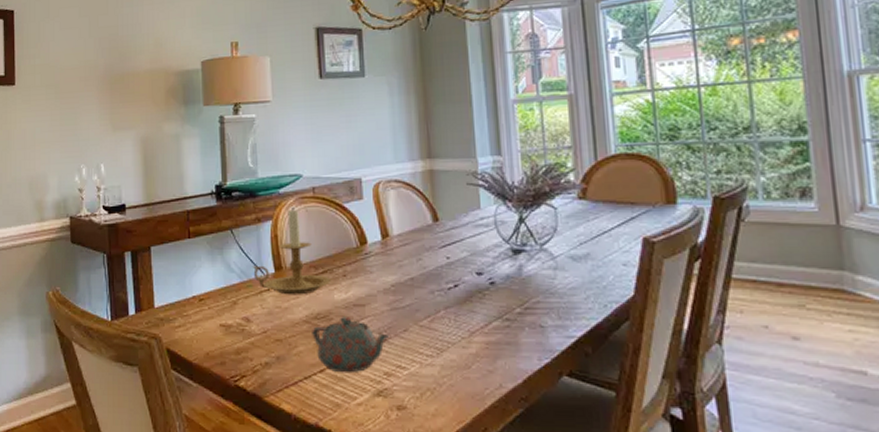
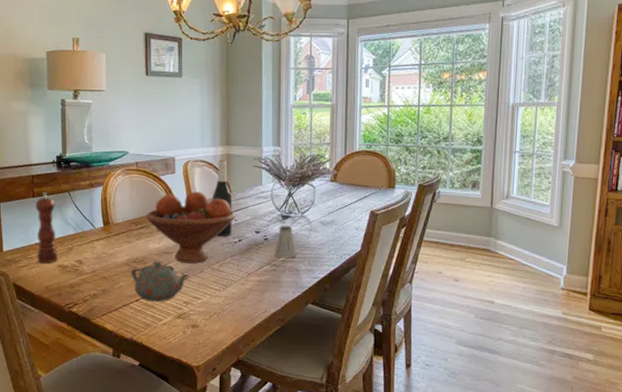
pepper mill: none [191,231,219,322] -> present [35,192,57,263]
candle holder: present [253,206,332,295] -> none [86,176,148,245]
fruit bowl: none [327,222,448,319] -> present [145,192,236,263]
wine bottle: none [413,177,444,281] -> present [212,159,233,236]
saltshaker: none [506,264,538,309] -> present [274,226,296,258]

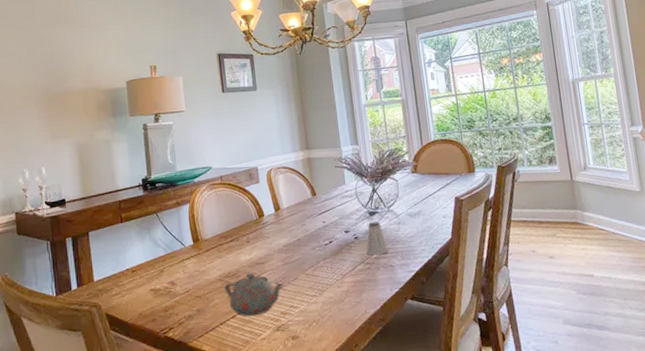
pepper mill: present [35,192,57,263] -> none [124,216,149,289]
fruit bowl: present [145,192,236,263] -> none [234,198,324,272]
wine bottle: present [212,159,233,236] -> none [298,163,322,240]

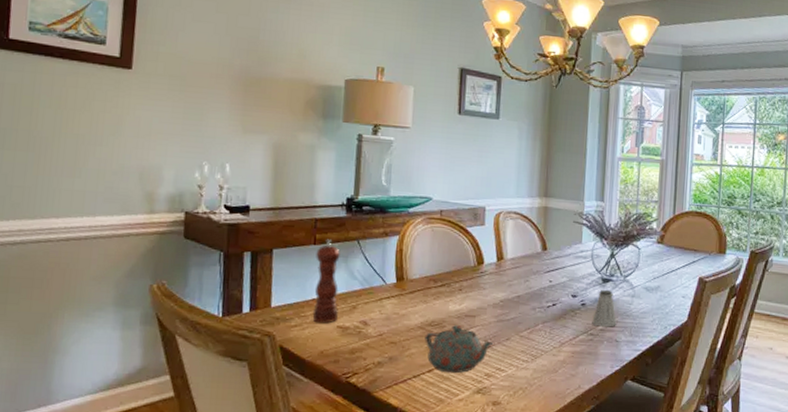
pepper mill: none [124,216,149,289] -> present [312,239,340,324]

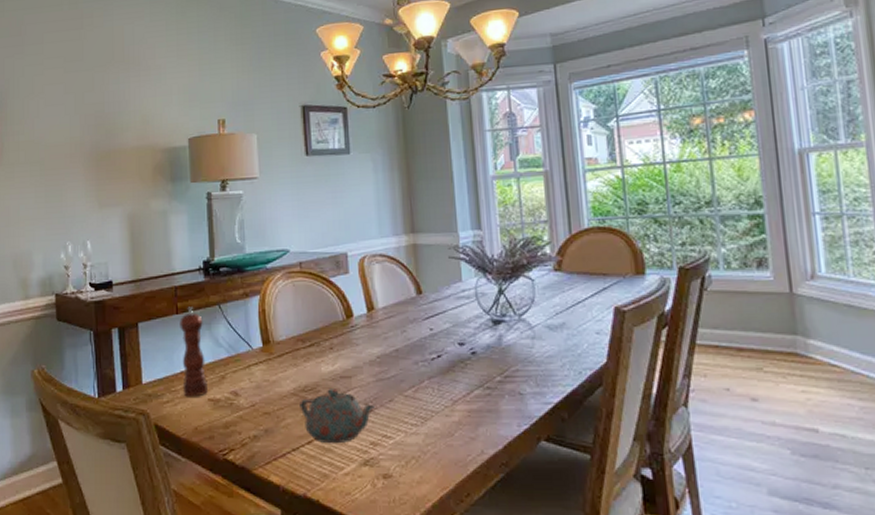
saltshaker: present [592,290,617,327] -> none [487,334,517,378]

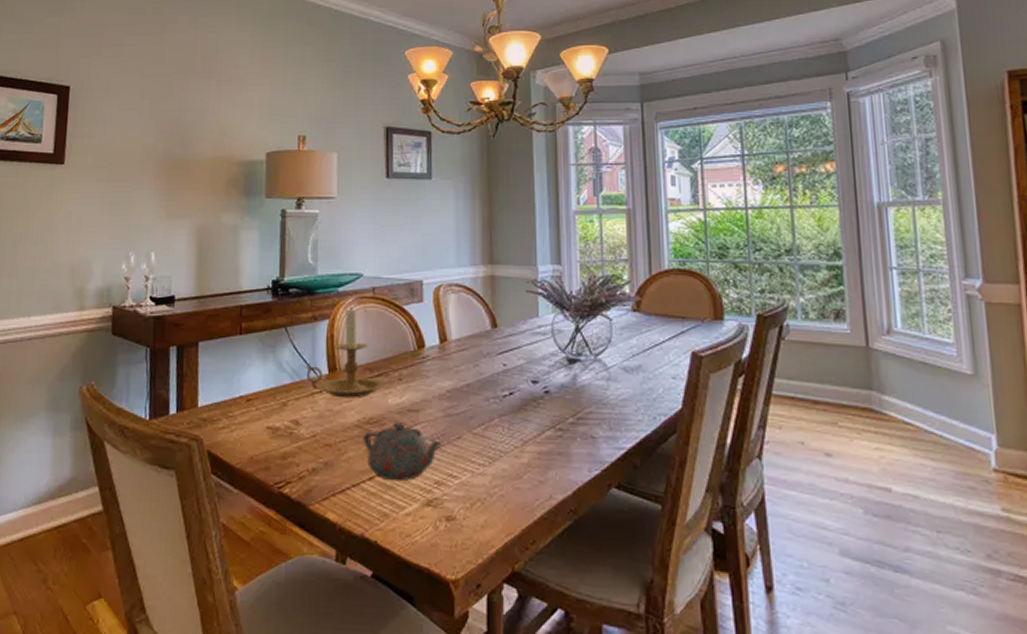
pepper mill: present [179,306,208,397] -> none [240,328,267,424]
candle holder: none [241,281,319,369] -> present [306,306,387,399]

